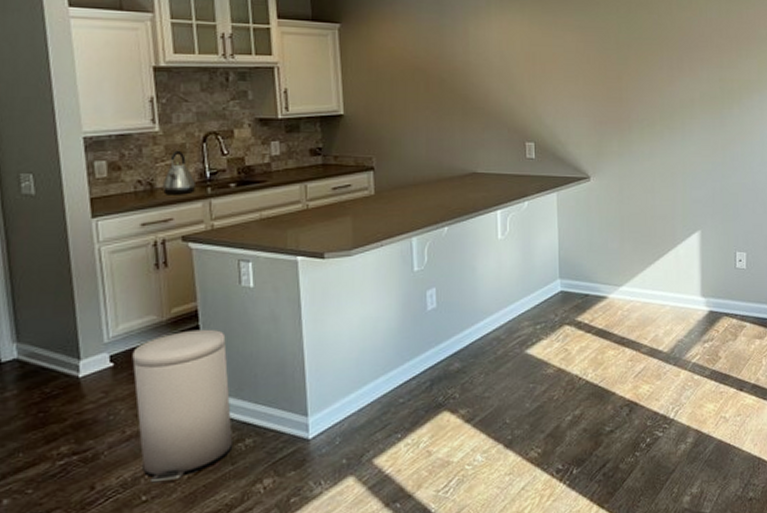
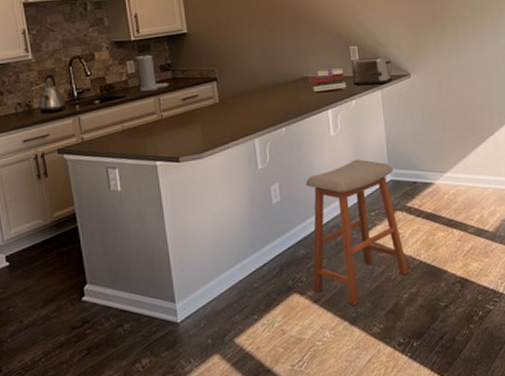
pedal bin: present [132,329,234,483] -> none [24,229,114,365]
paper towel: none [281,136,319,176] -> present [135,55,170,91]
stool: none [466,266,573,428] -> present [305,159,409,306]
books: none [477,165,519,191] -> present [308,68,346,93]
toaster: none [526,156,571,186] -> present [351,56,392,86]

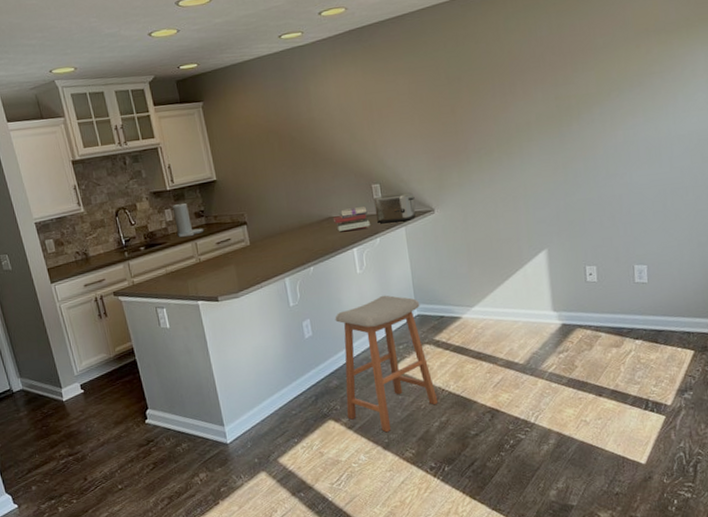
kettle: present [38,74,67,114] -> none [93,225,117,261]

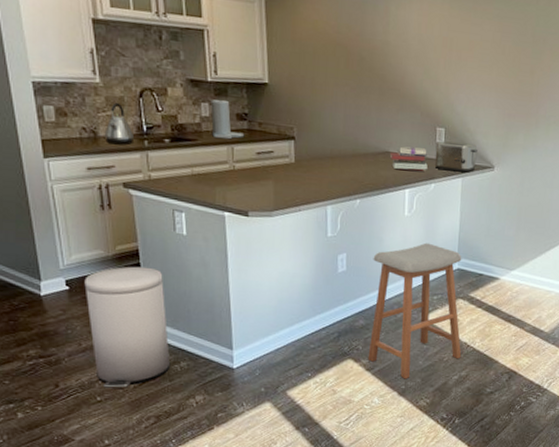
kettle: none [93,225,117,261] -> present [104,102,135,146]
pedal bin: none [94,362,174,476] -> present [84,266,171,388]

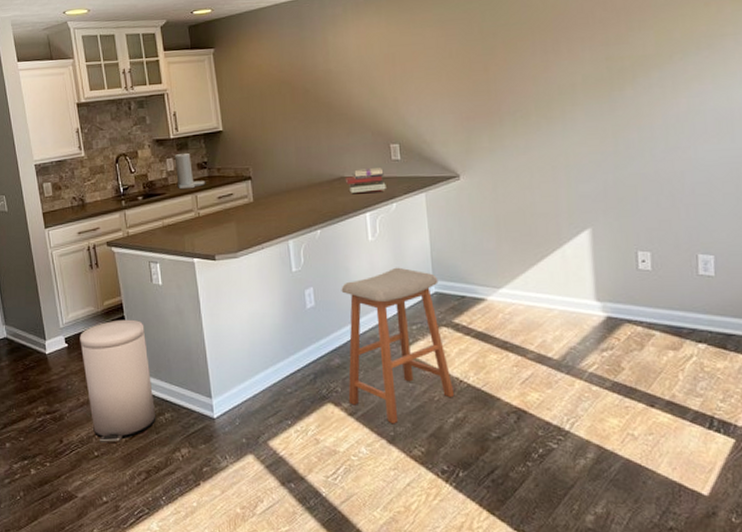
kettle: present [104,102,135,146] -> none [90,171,114,209]
toaster: present [434,141,478,173] -> none [392,155,438,188]

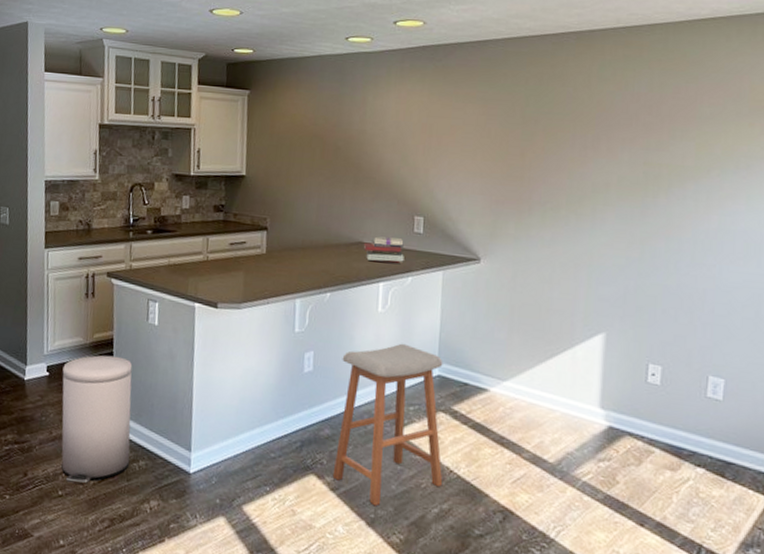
paper towel: present [174,152,206,188] -> none [189,192,220,230]

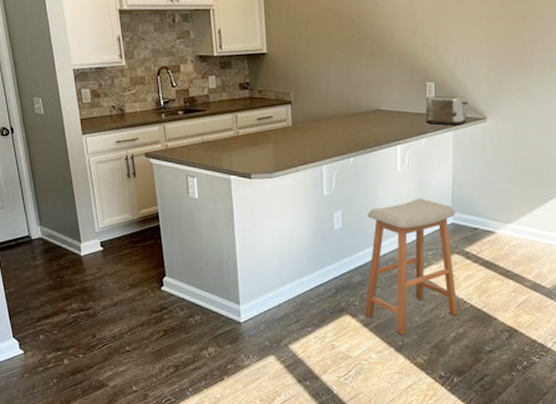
pedal bin: present [61,355,133,484] -> none [115,228,187,340]
books: present [363,236,404,264] -> none [380,103,418,128]
toaster: none [412,230,461,265] -> present [425,95,469,126]

